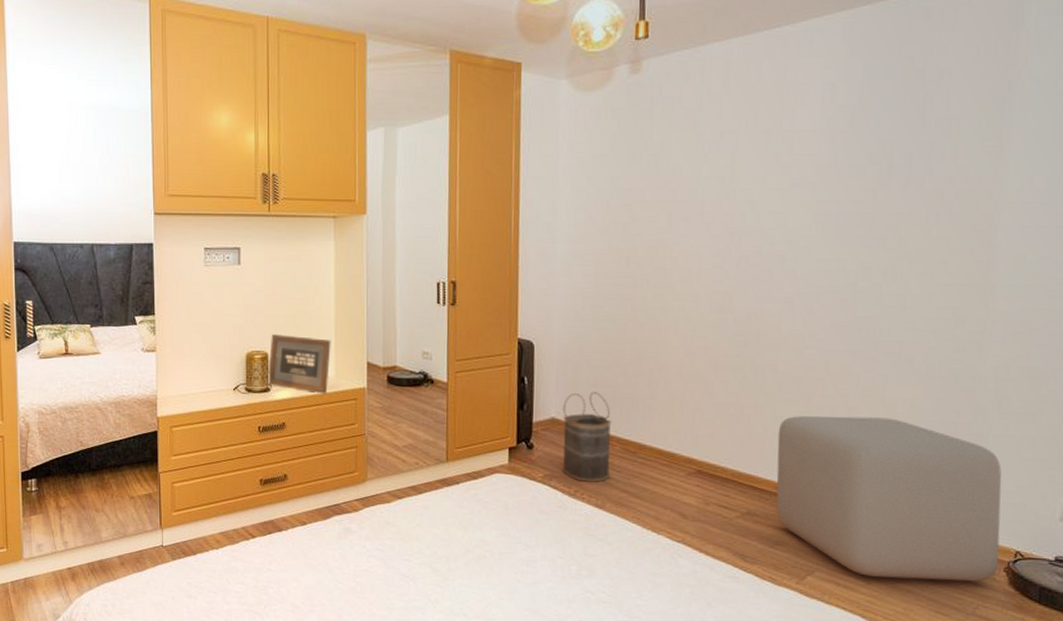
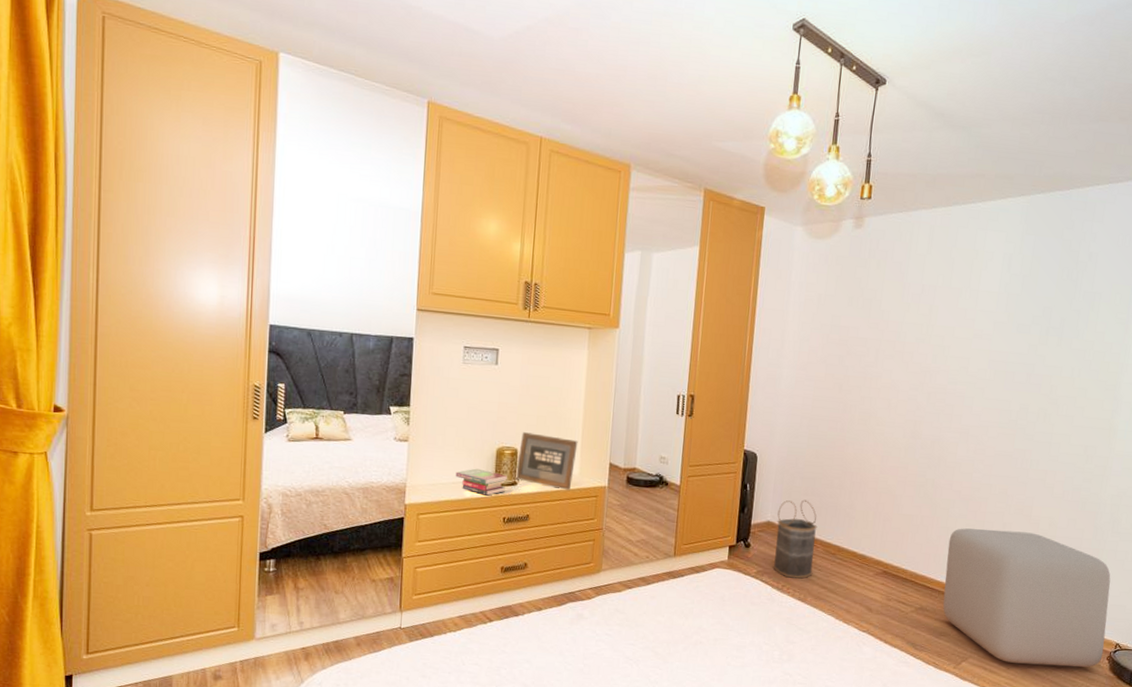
books: none [206,376,259,404] -> present [455,468,507,496]

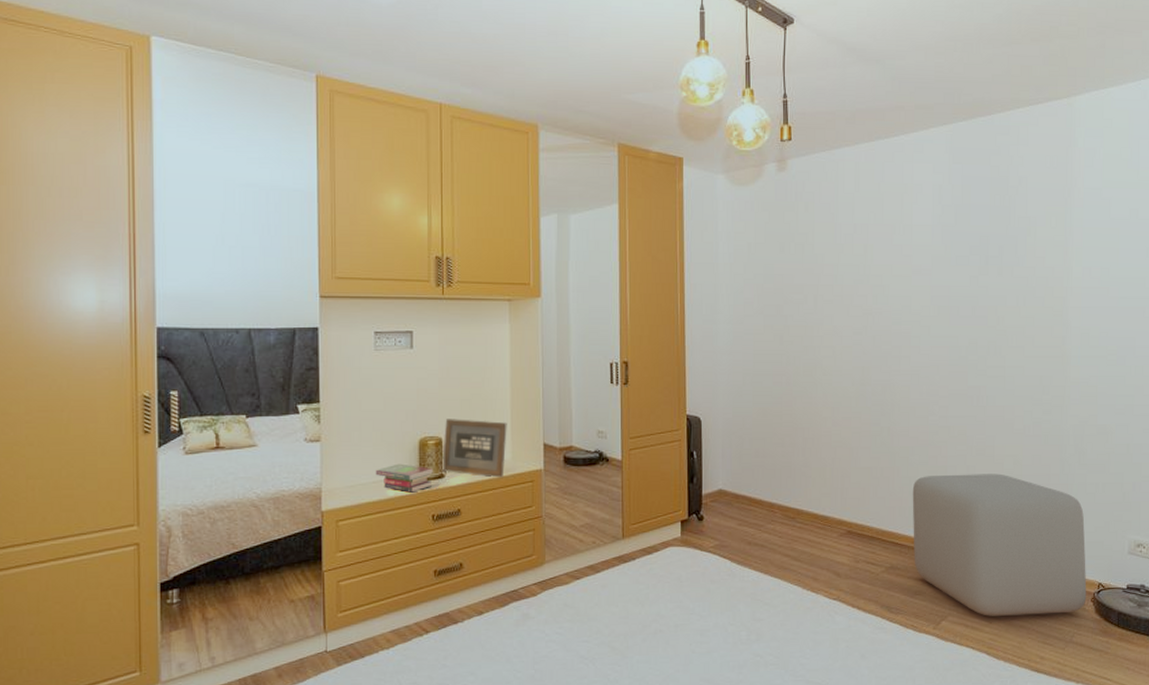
basket: present [773,499,817,579] -> none [729,462,774,549]

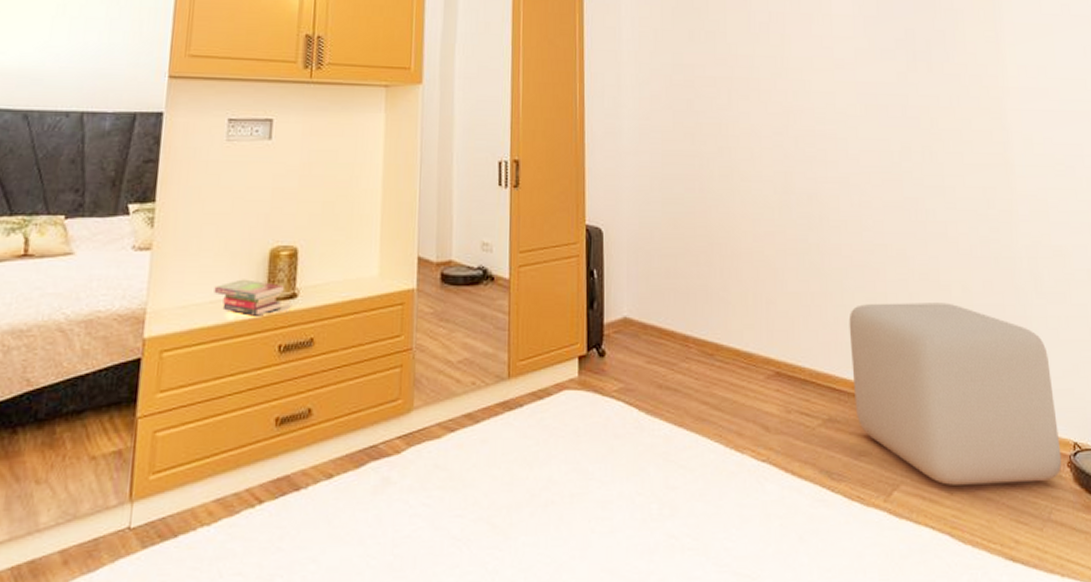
picture frame: present [441,419,507,478] -> none [294,225,376,299]

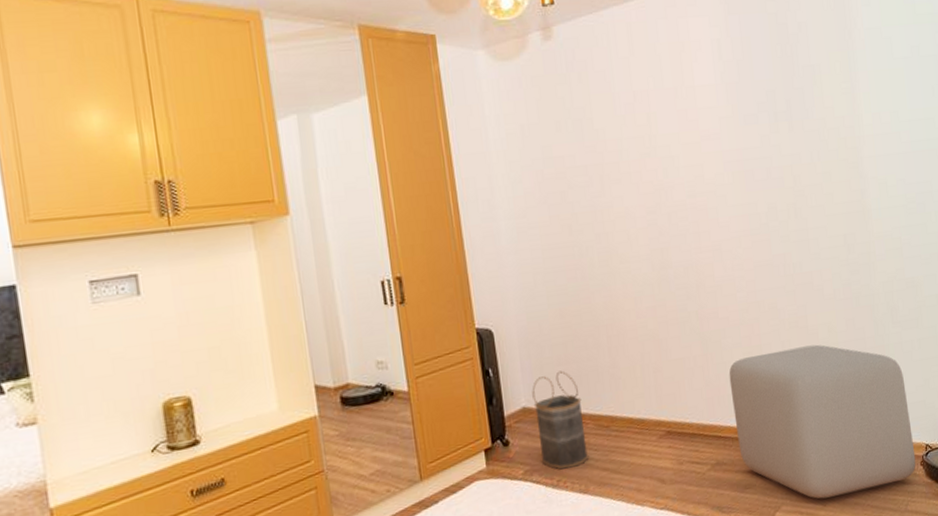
books: present [214,279,284,316] -> none [112,434,185,470]
basket: none [635,284,689,394] -> present [532,370,589,470]

